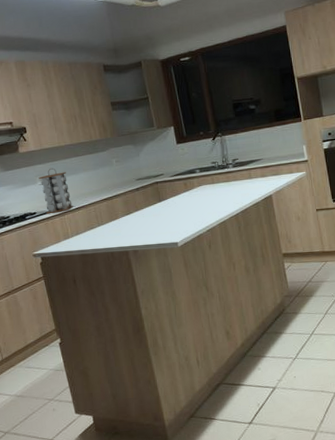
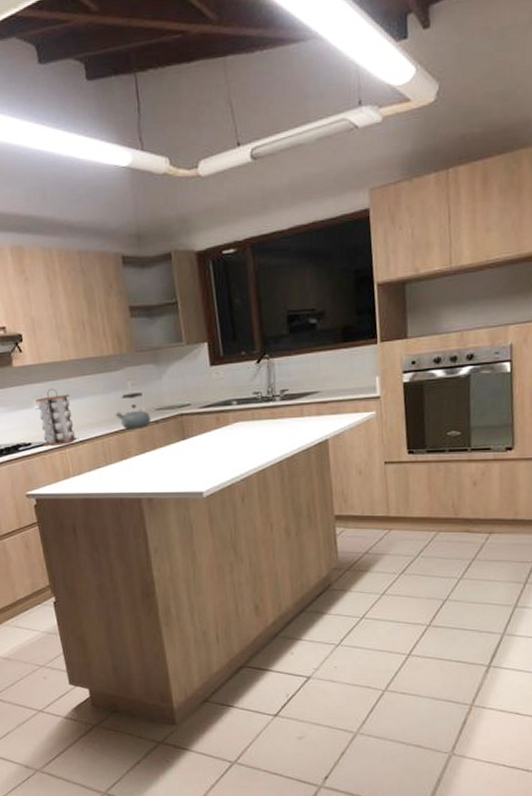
kettle: none [103,167,133,197] -> present [114,393,151,430]

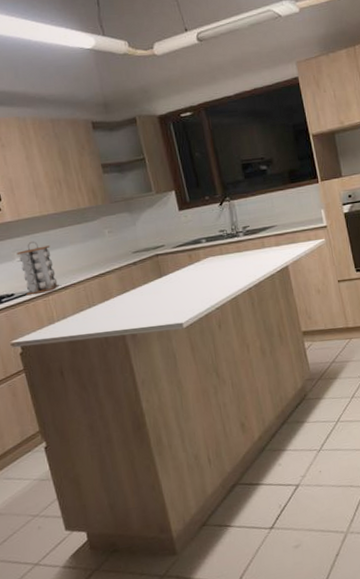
kettle: present [114,393,151,430] -> none [93,239,129,273]

